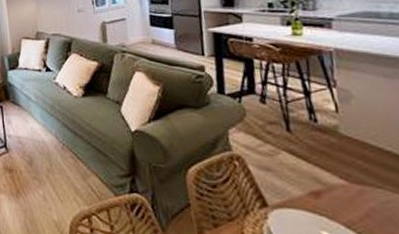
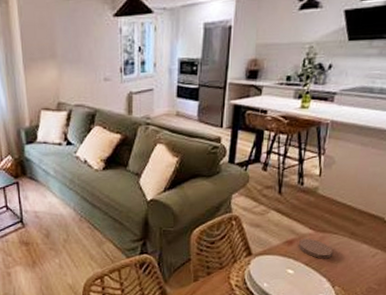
coaster: none [330,190,383,222] -> present [299,238,333,259]

